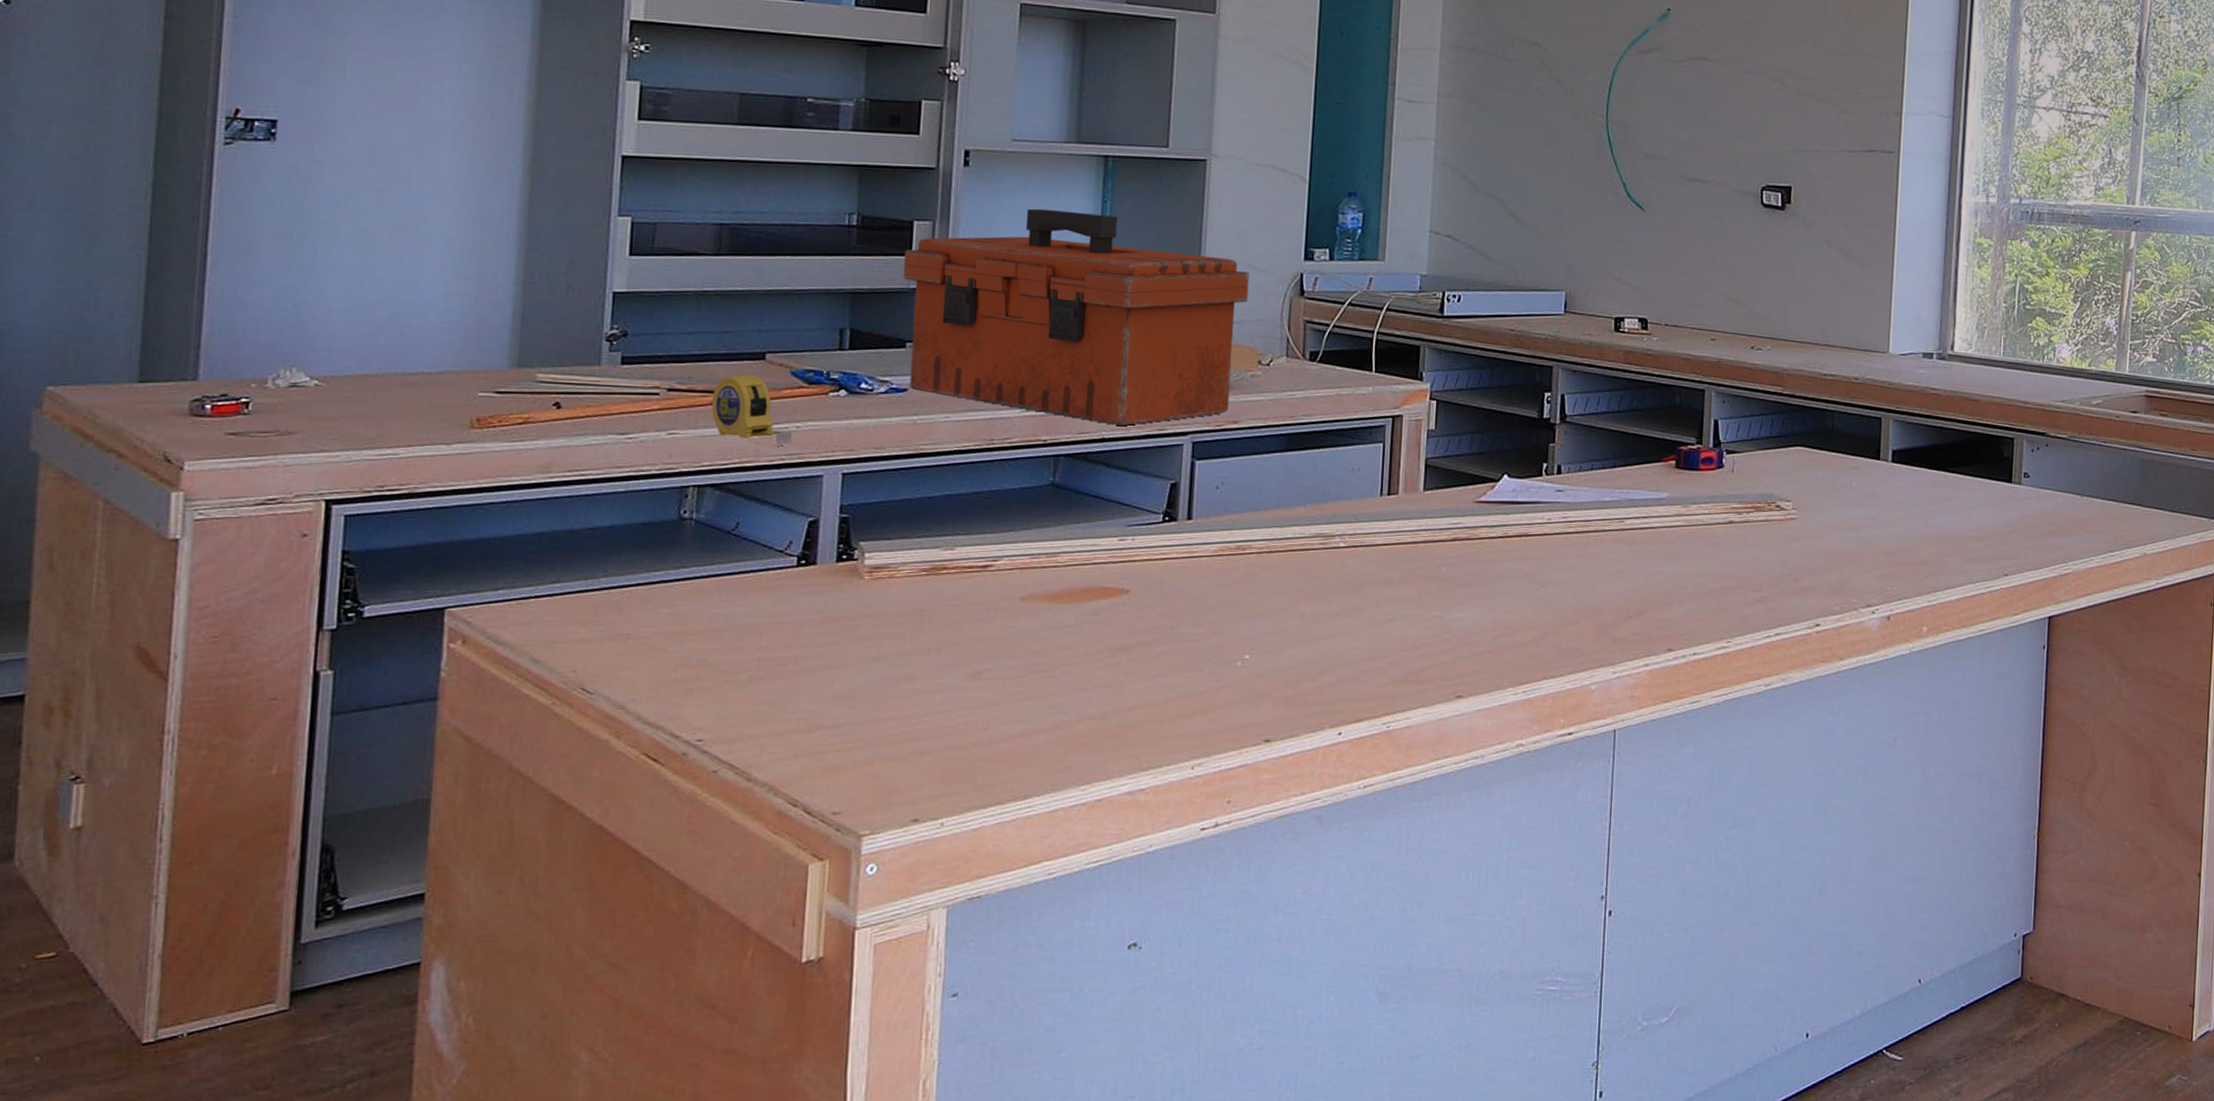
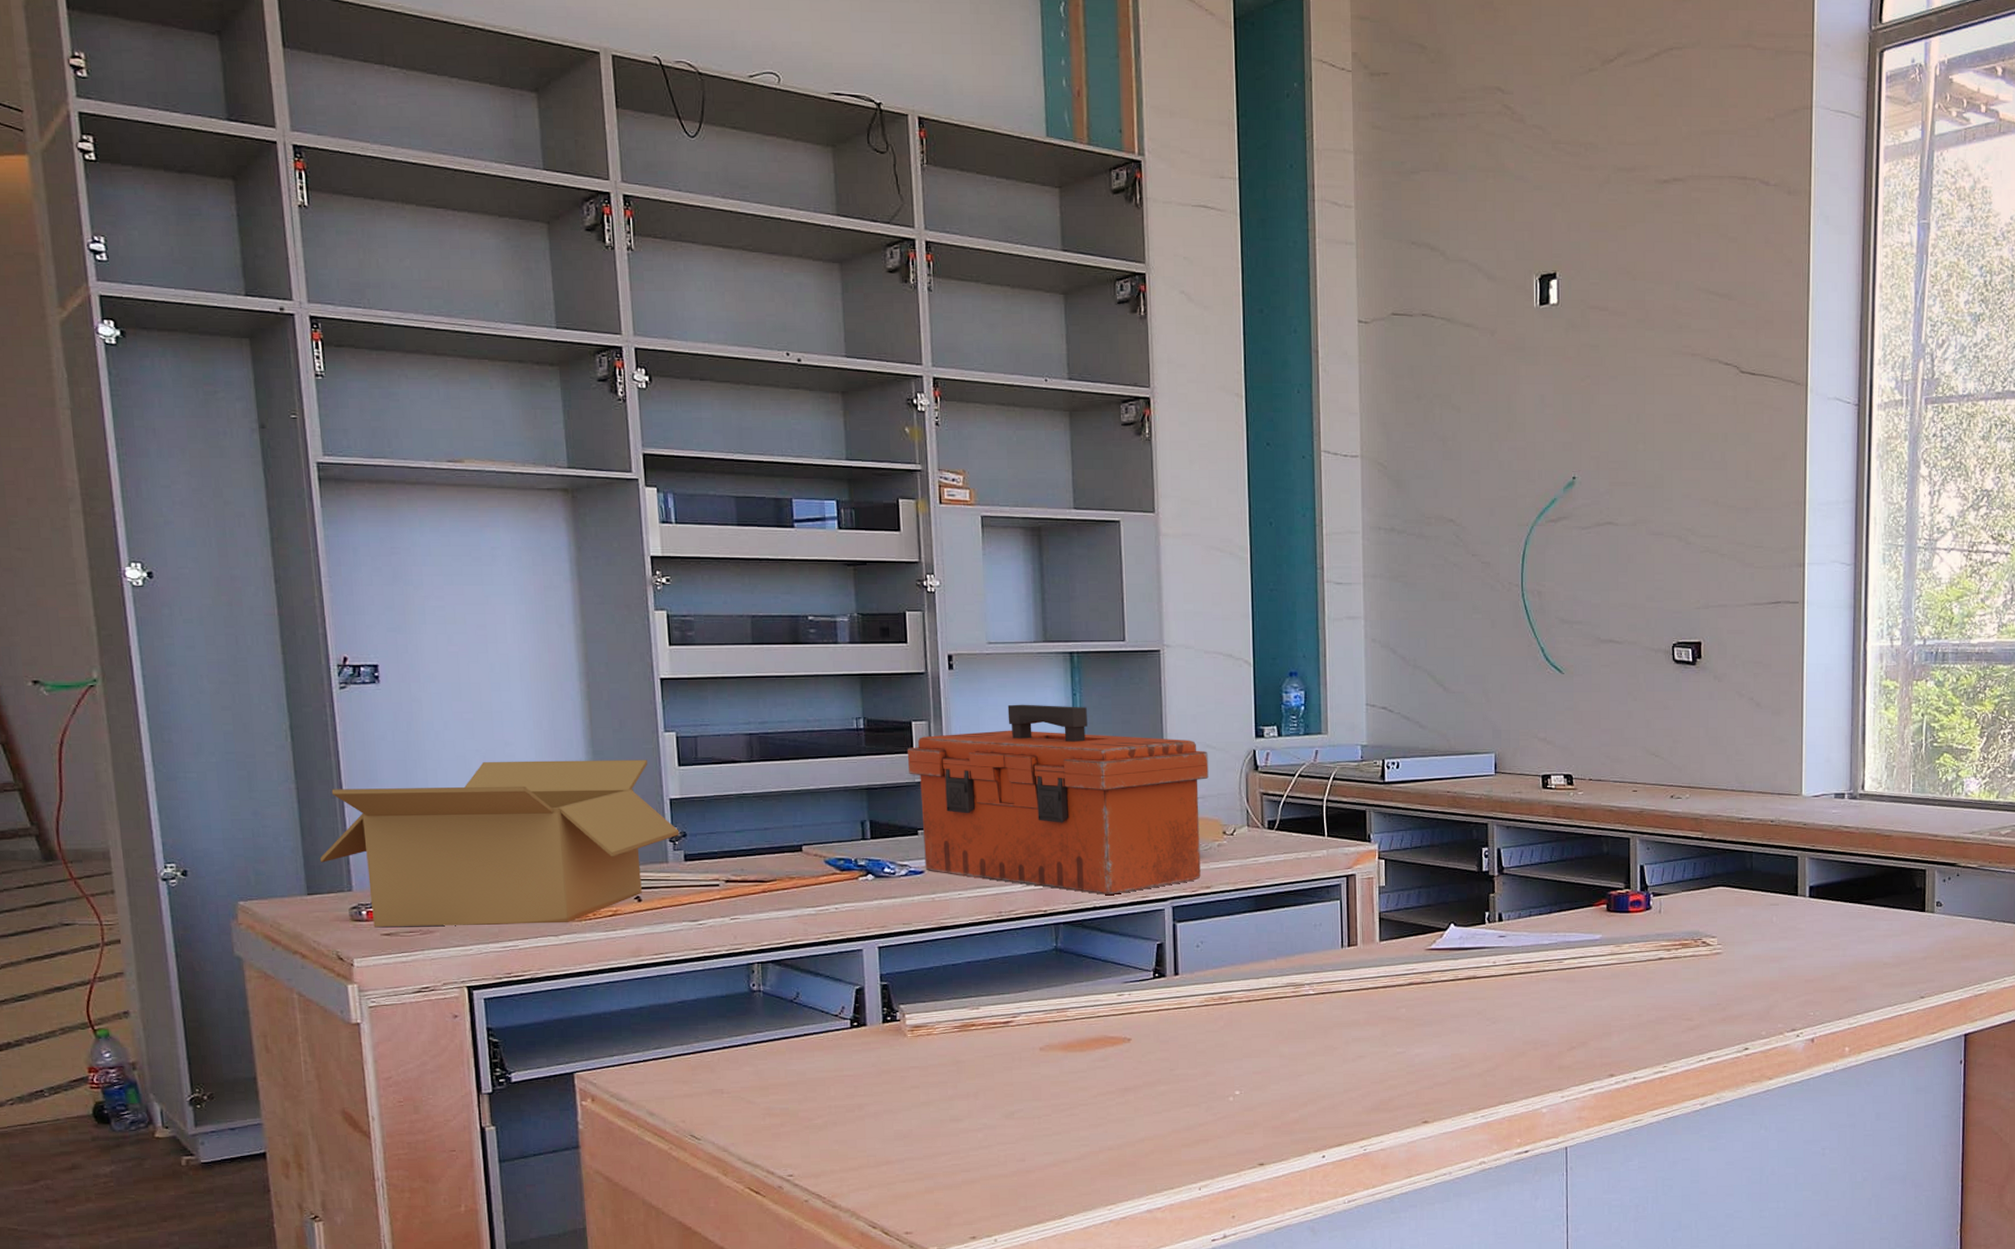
cardboard box: none [162,237,620,430] -> present [319,759,680,927]
tape measure: present [711,374,793,446] -> none [762,865,834,926]

